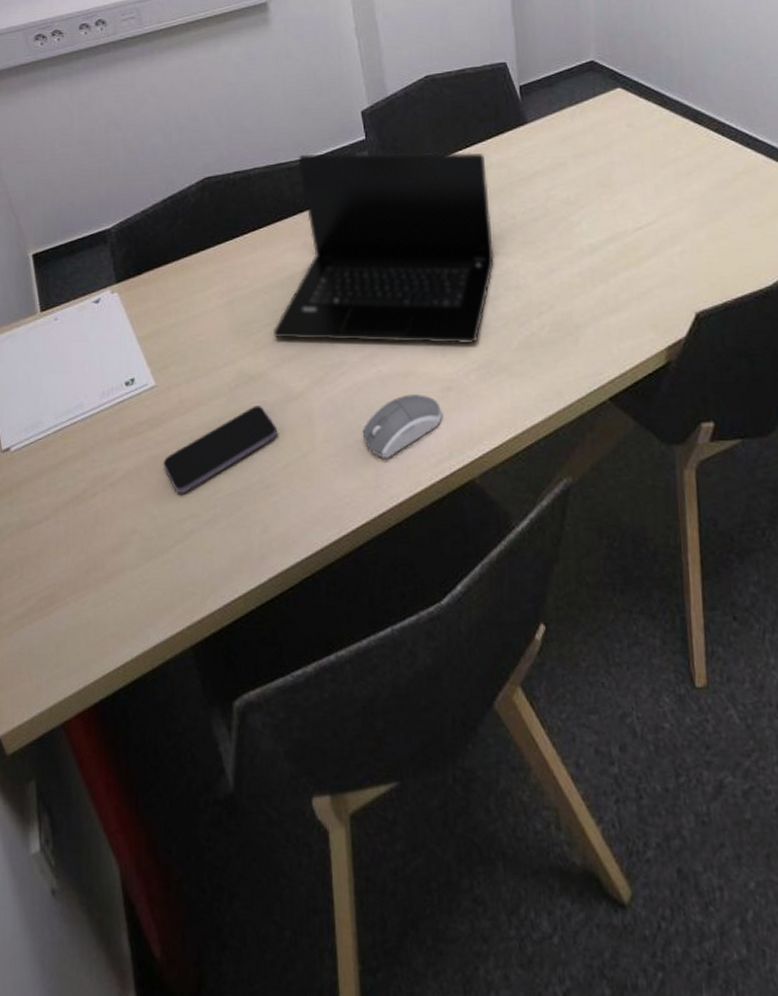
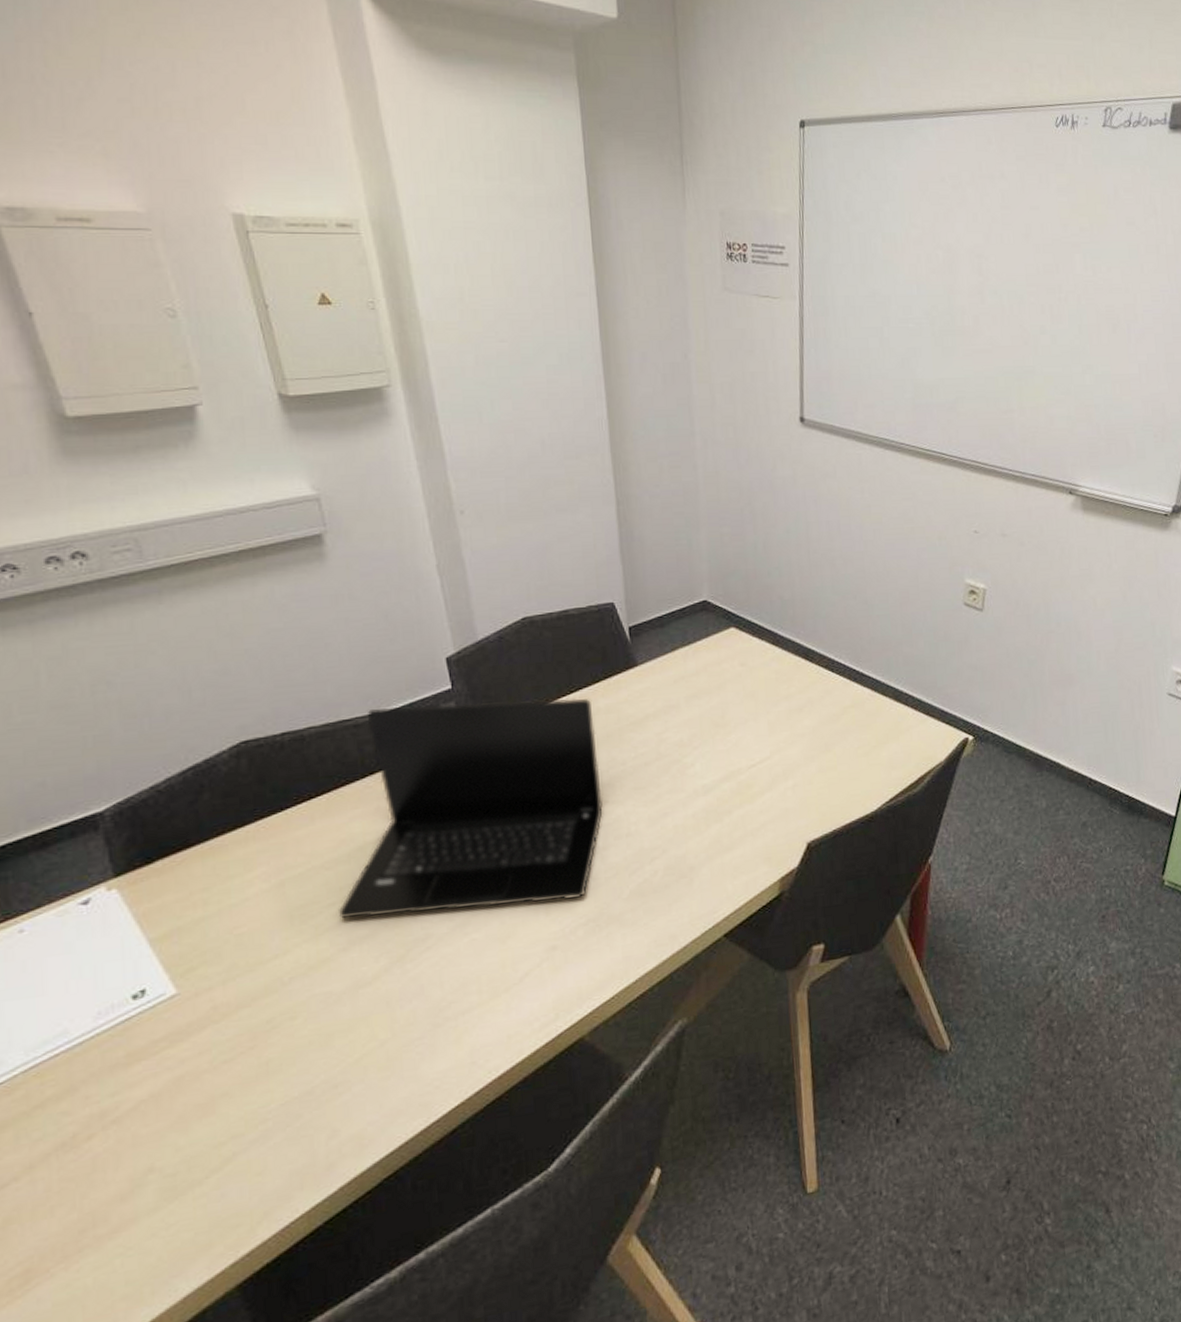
smartphone: present [163,406,278,493] -> none [191,997,348,1115]
computer mouse: present [362,394,442,458] -> none [453,958,547,1032]

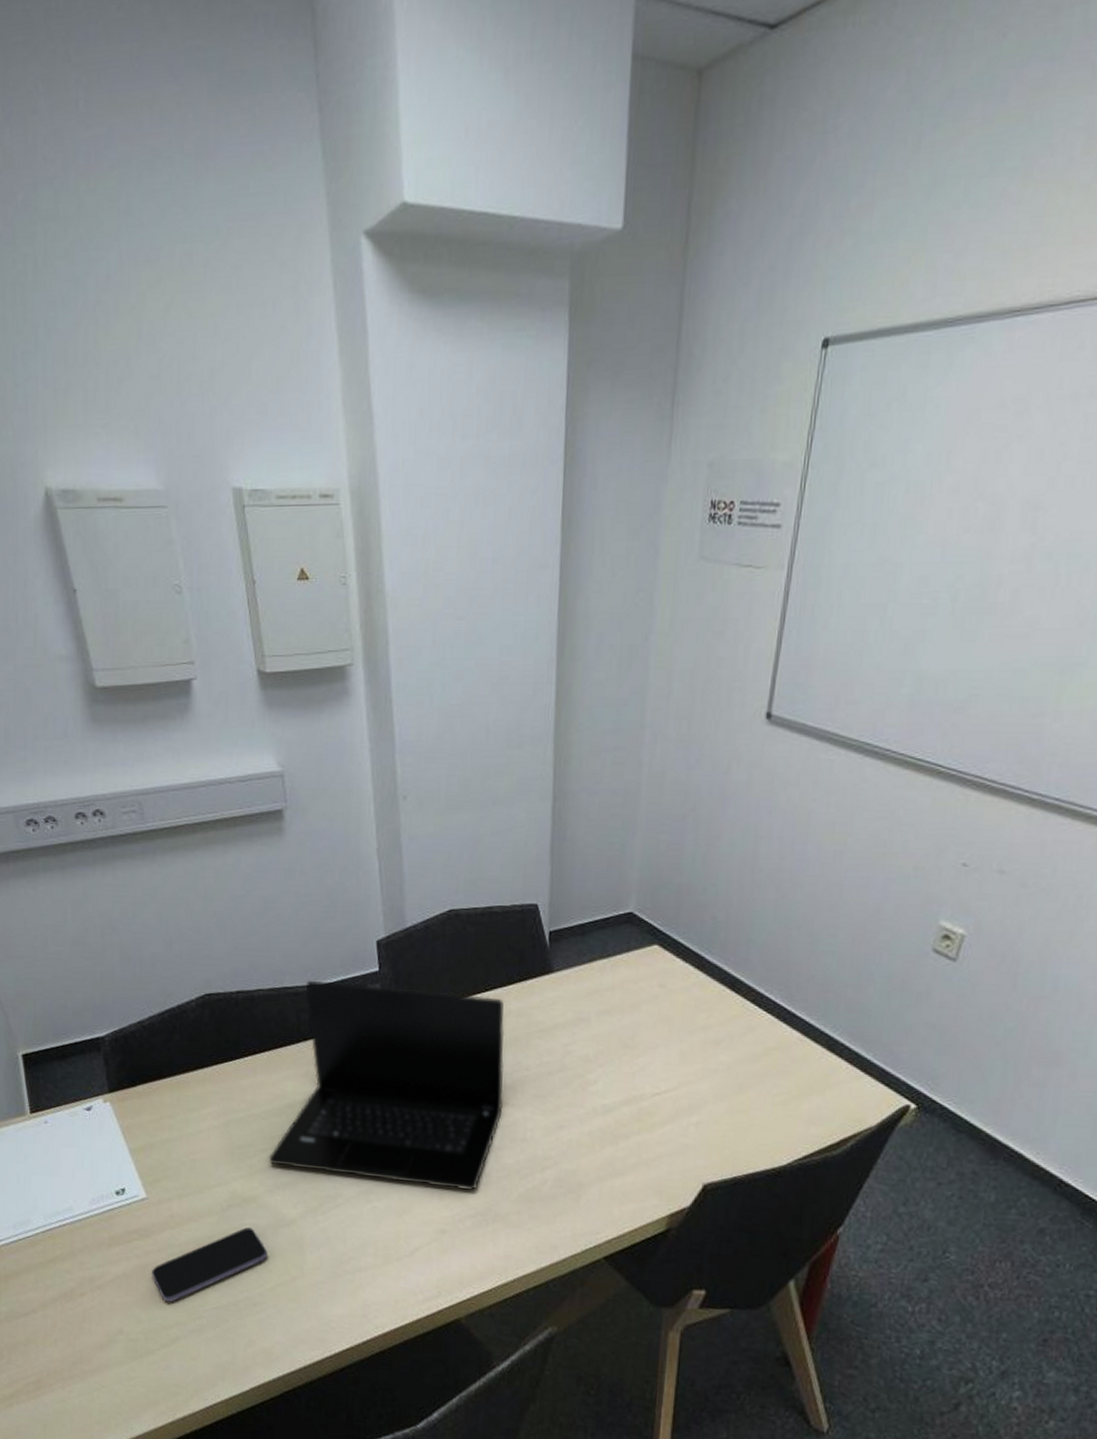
smartphone: none [191,997,348,1115] -> present [152,1227,268,1302]

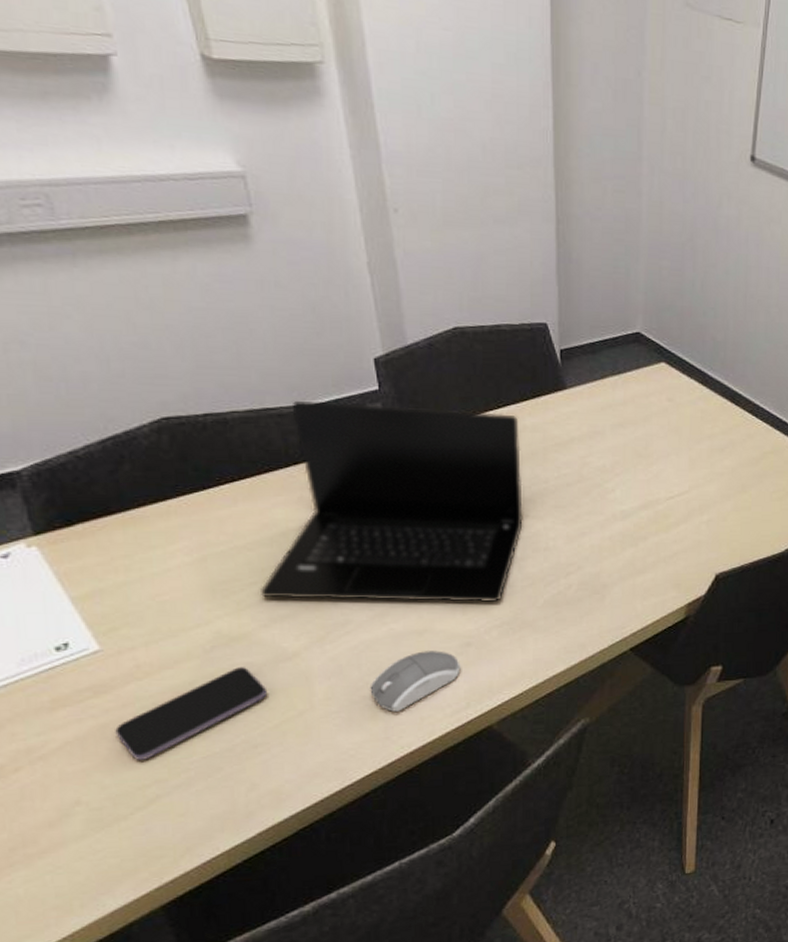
computer mouse: none [352,1232,435,1291] -> present [370,651,461,712]

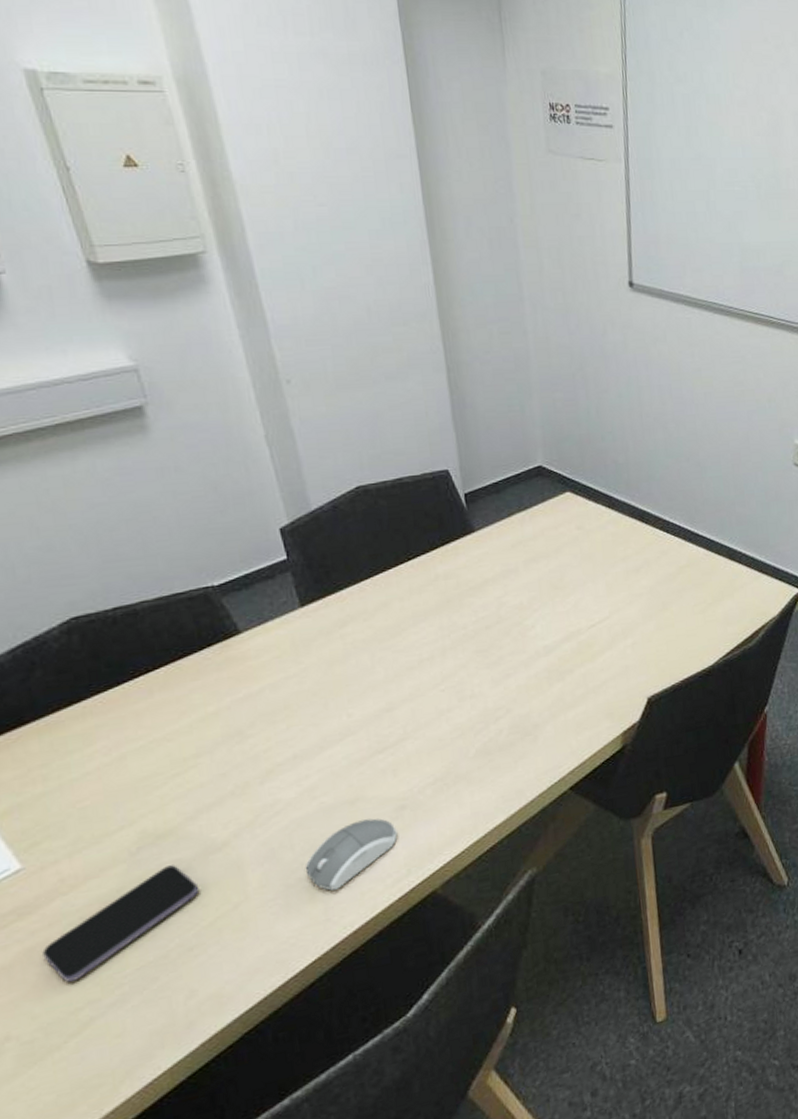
laptop: present [259,400,523,603] -> none [182,565,447,788]

